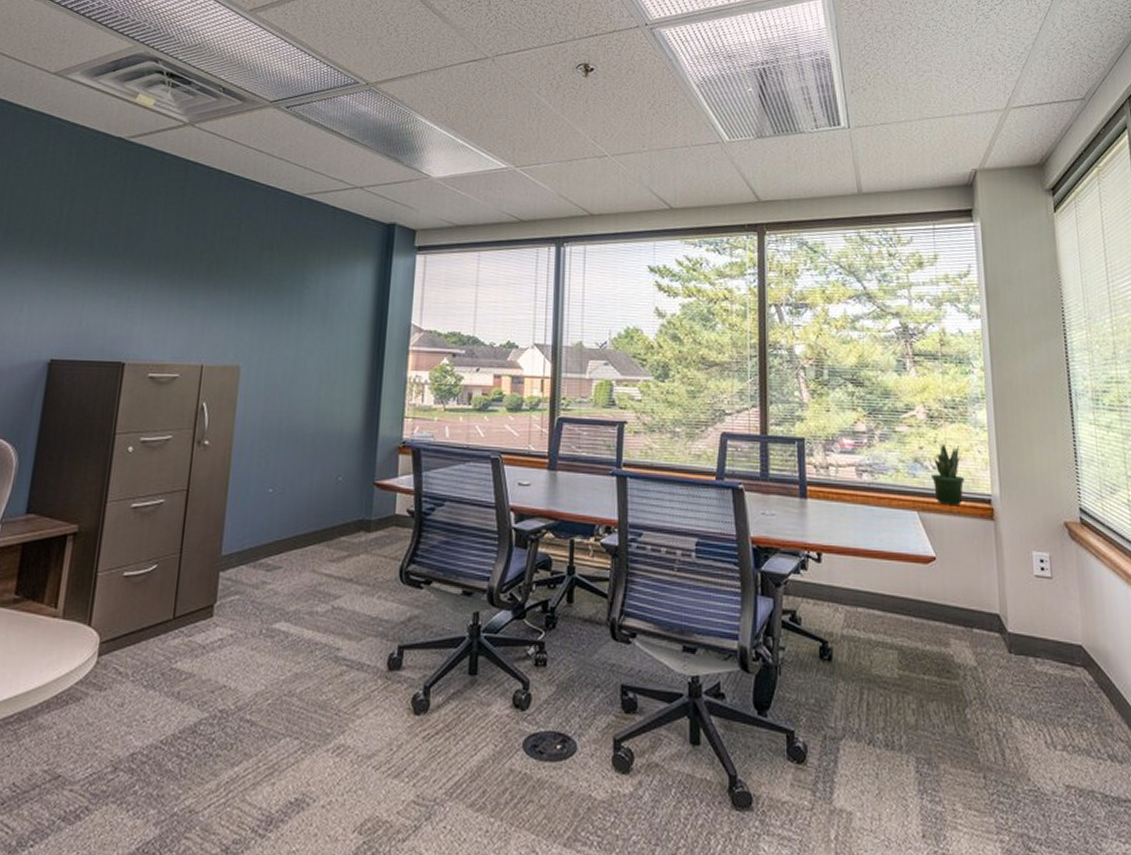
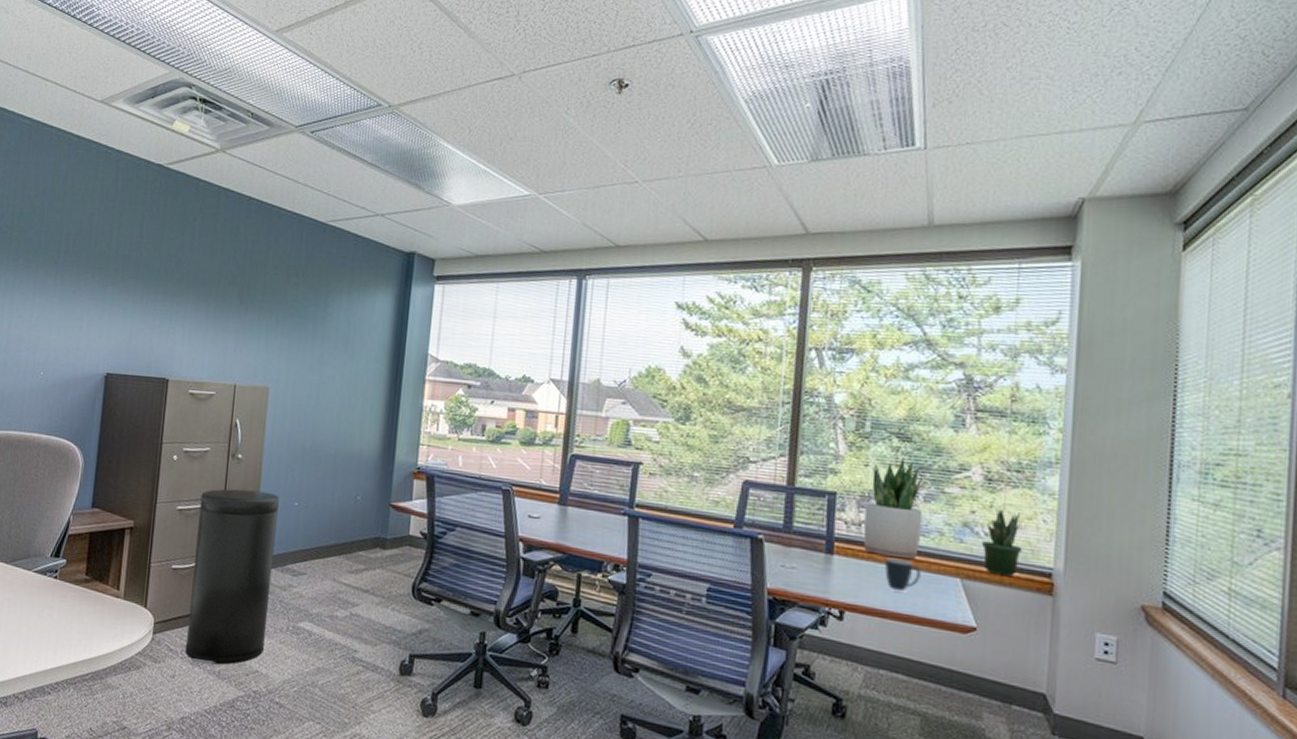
pedal bin: none [137,479,251,686] -> present [185,489,279,665]
planter: none [830,402,881,497] -> present [863,458,923,560]
mug: none [853,497,884,529] -> present [885,557,921,592]

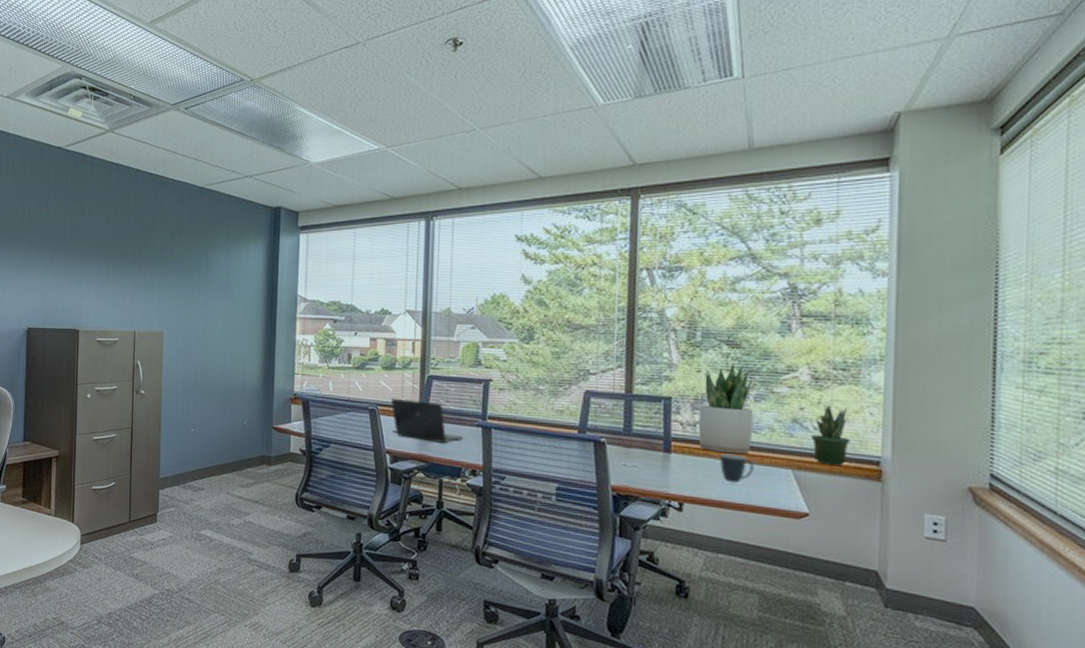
pedal bin: present [185,489,279,665] -> none [107,420,178,569]
laptop: none [527,478,606,532] -> present [390,398,463,443]

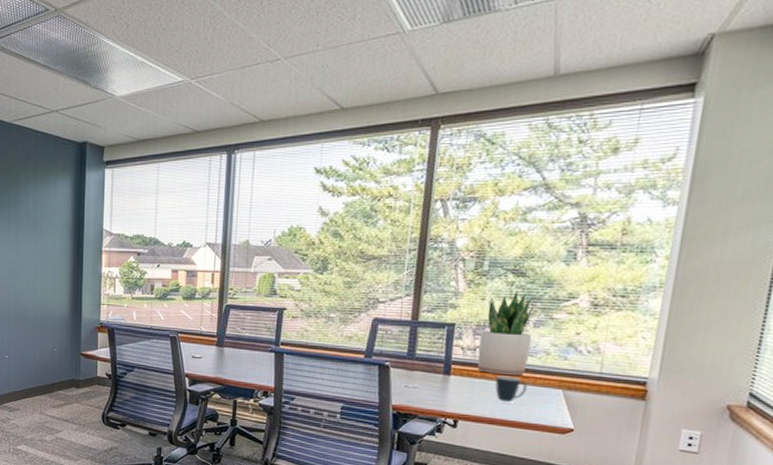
laptop: present [390,398,463,443] -> none [190,326,257,367]
planter: present [812,405,851,465] -> none [583,330,621,386]

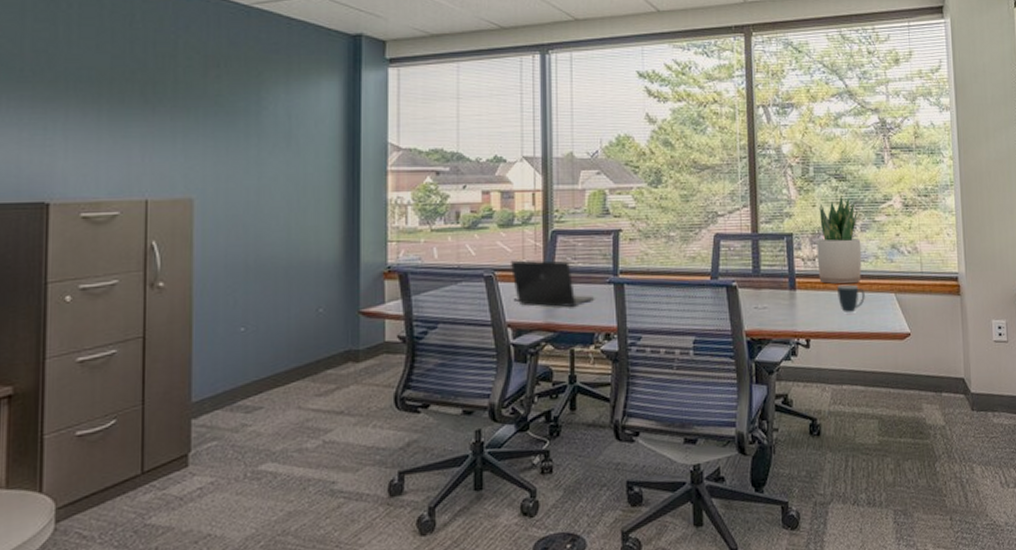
laptop: none [190,326,257,367] -> present [509,260,594,307]

